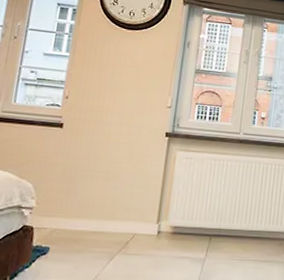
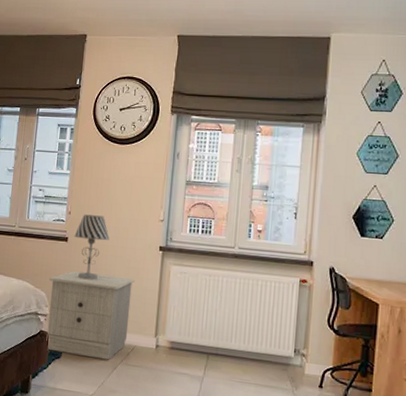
nightstand: none [30,159,138,251] -> present [46,271,135,360]
table lamp: none [71,99,112,169] -> present [74,214,110,281]

